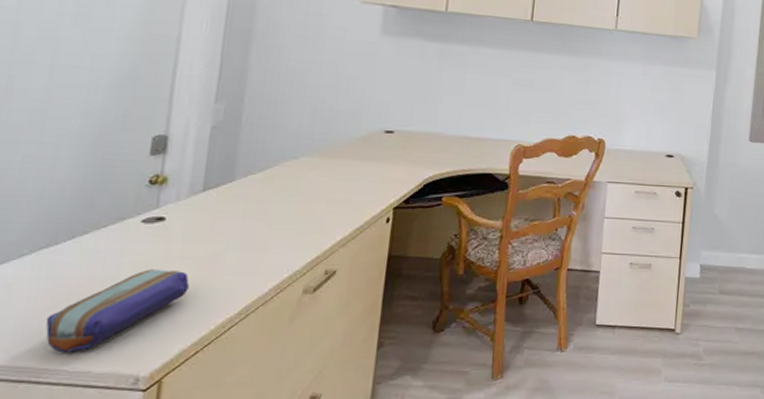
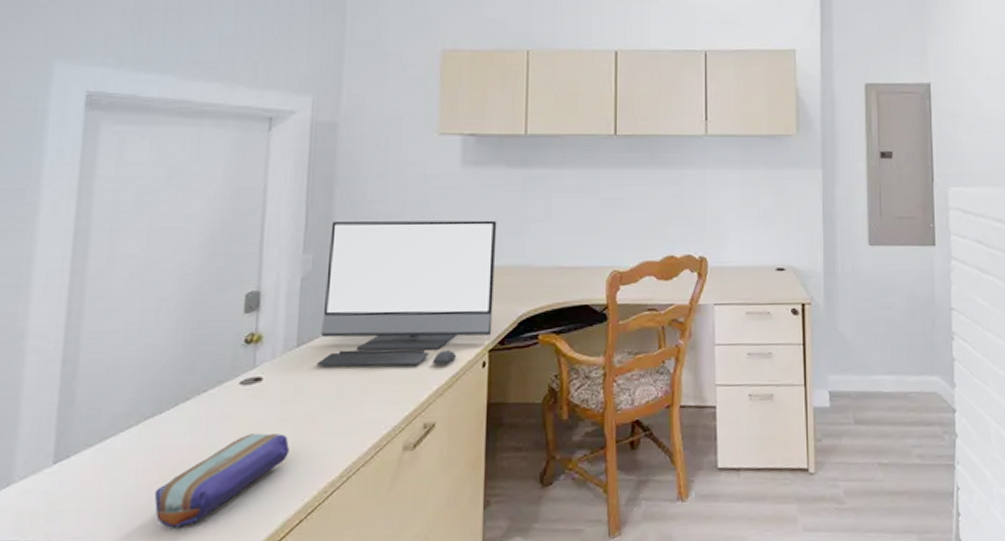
monitor: none [222,76,411,217] -> present [317,220,497,367]

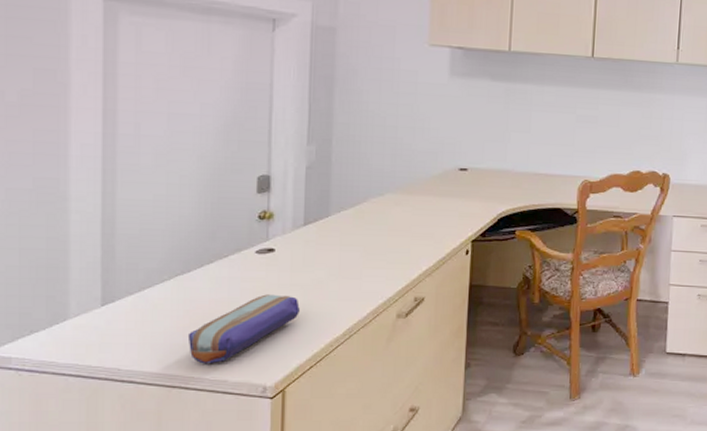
monitor: present [317,220,497,367] -> none [321,119,481,249]

